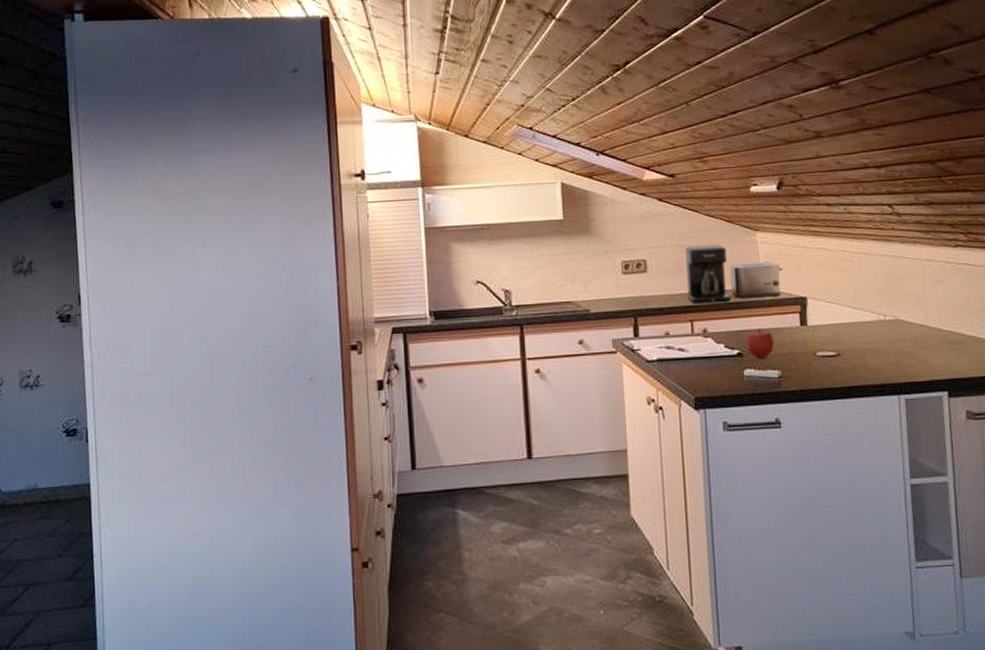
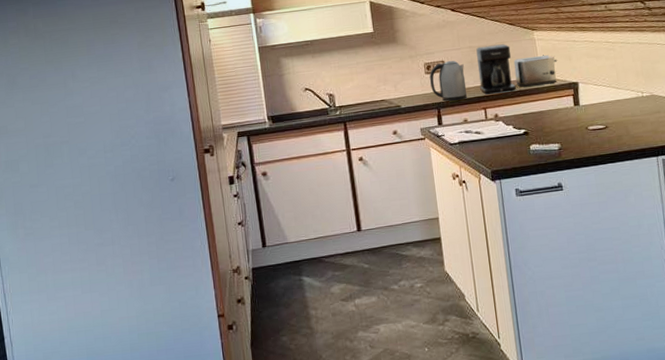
kettle: none [627,260,672,309] -> present [429,60,468,101]
fruit: present [746,328,774,359] -> none [530,111,553,136]

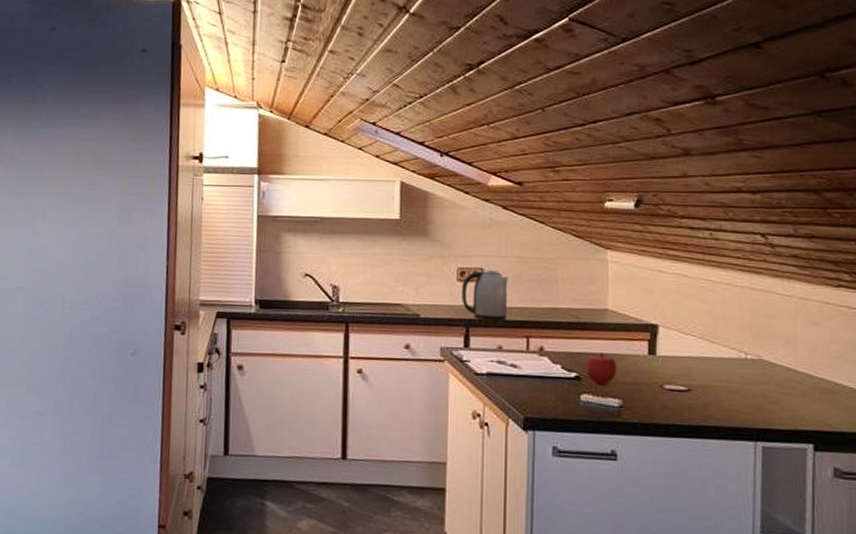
coffee maker: present [476,44,517,95] -> none [525,258,574,322]
toaster: present [513,55,557,87] -> none [574,281,633,321]
fruit: none [530,111,553,136] -> present [586,353,616,385]

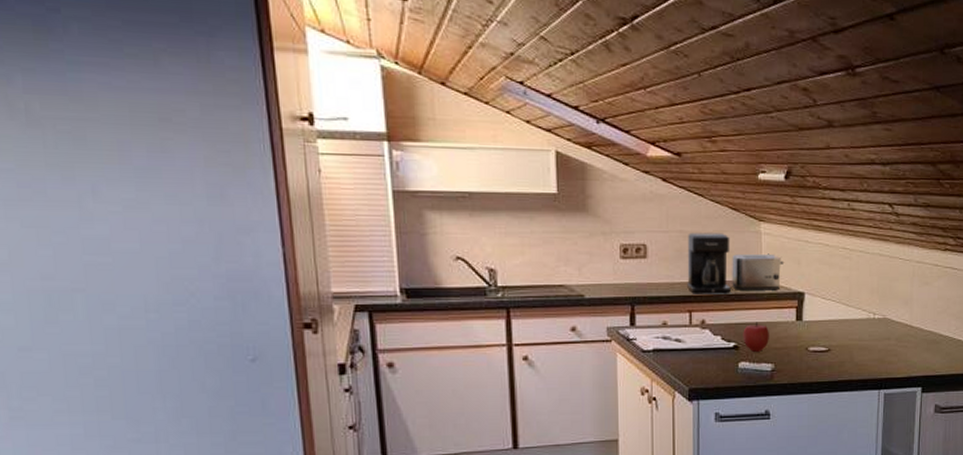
kettle: present [462,270,508,321] -> none [625,246,671,297]
coffee maker: none [525,258,574,322] -> present [687,232,732,294]
toaster: none [574,281,633,321] -> present [732,254,784,291]

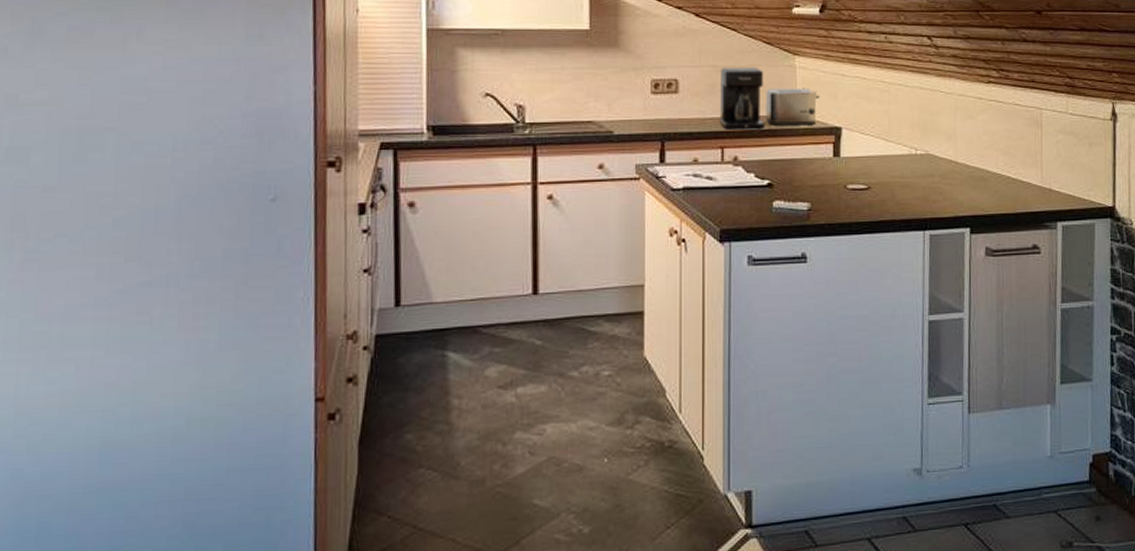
fruit: present [743,322,769,352] -> none [777,158,805,190]

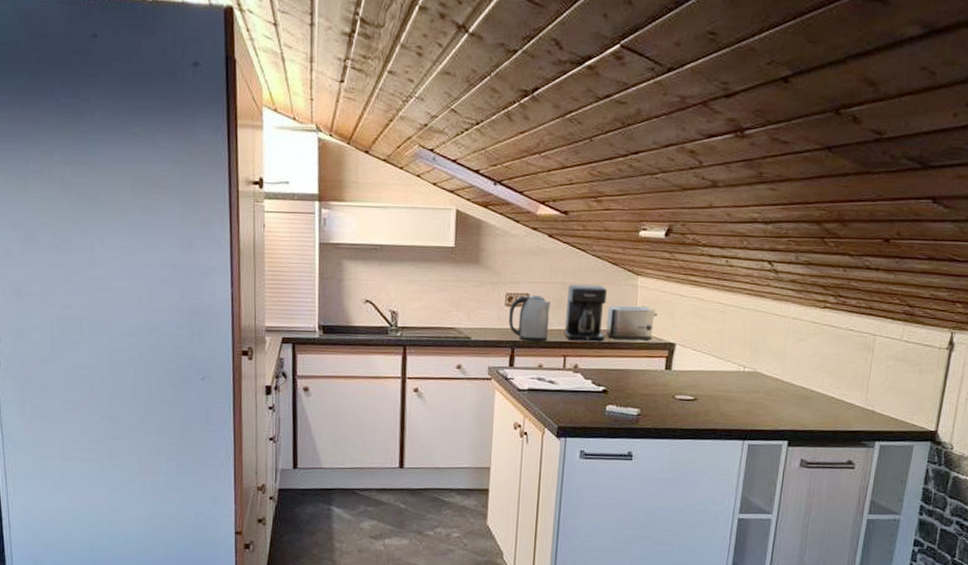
kettle: none [656,81,702,133] -> present [509,295,551,342]

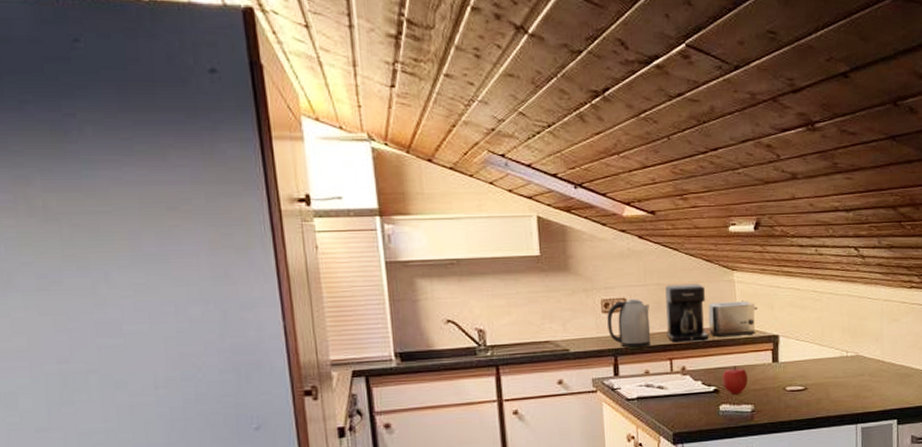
fruit: none [612,369,638,397] -> present [722,366,748,394]

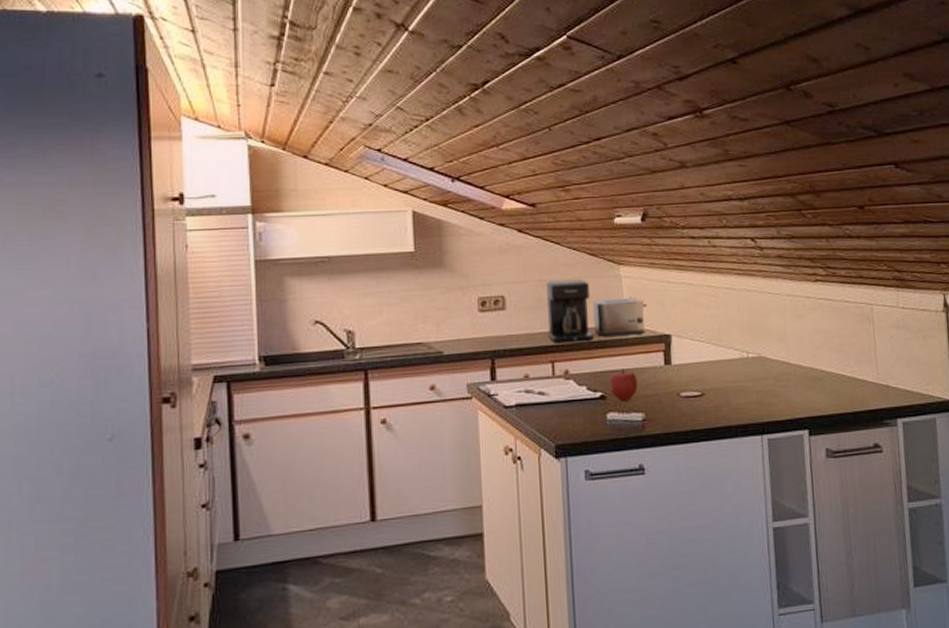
kettle: present [607,299,651,348] -> none [484,297,532,350]

